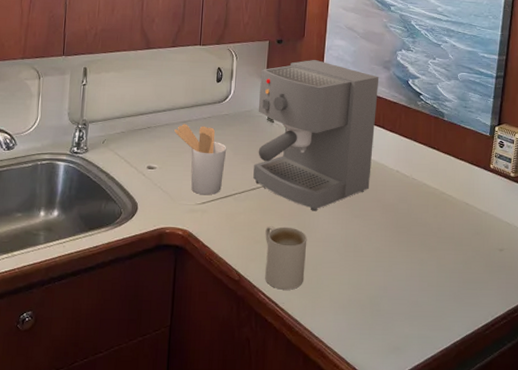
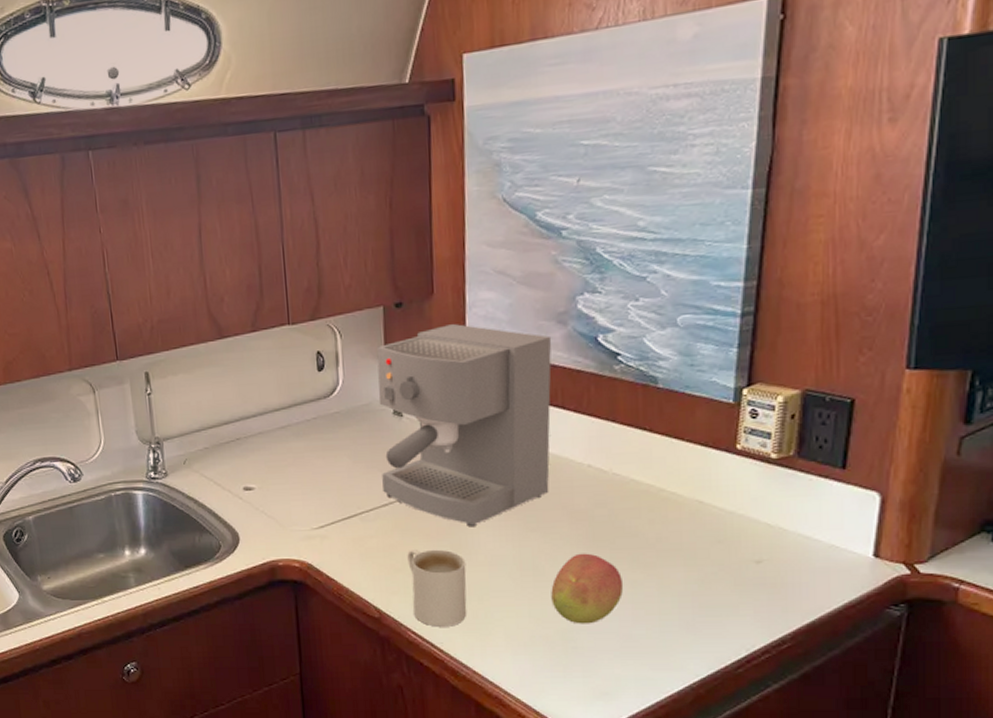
utensil holder: present [174,124,227,195] -> none [271,430,343,518]
fruit: none [365,236,414,292] -> present [551,553,623,624]

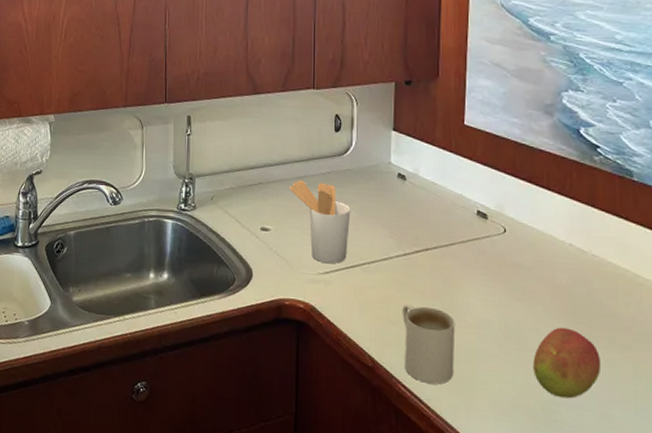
utensil holder: none [271,430,343,518] -> present [289,180,351,264]
coffee maker: present [376,324,552,527] -> none [384,104,540,290]

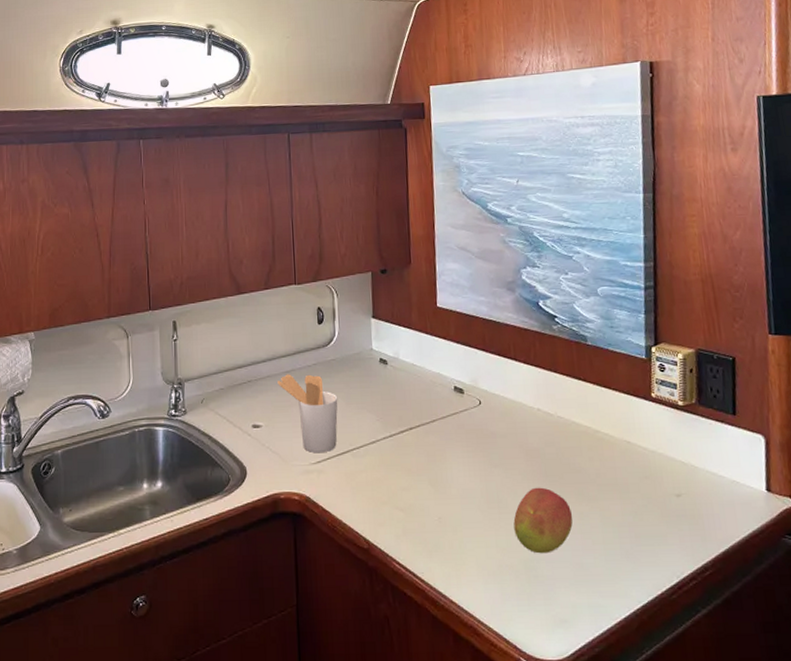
mug: present [402,303,455,385] -> none [392,482,444,557]

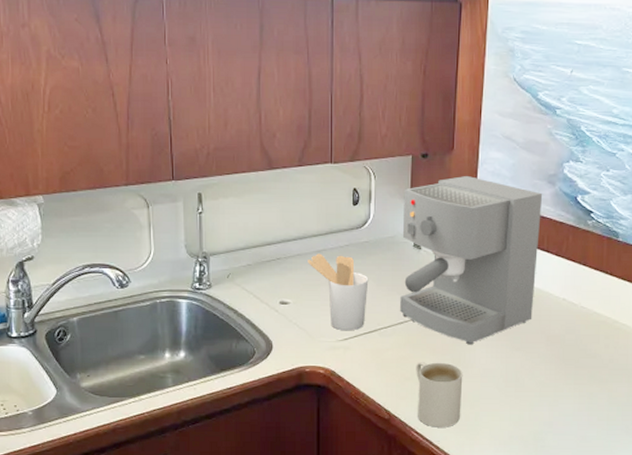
coffee maker: none [366,288,508,463] -> present [400,176,543,345]
mug: none [392,482,444,557] -> present [416,361,463,428]
fruit: present [513,487,573,554] -> none [528,369,582,427]

